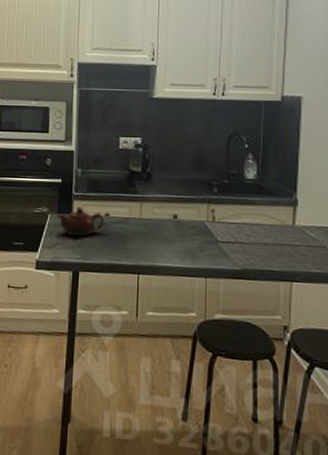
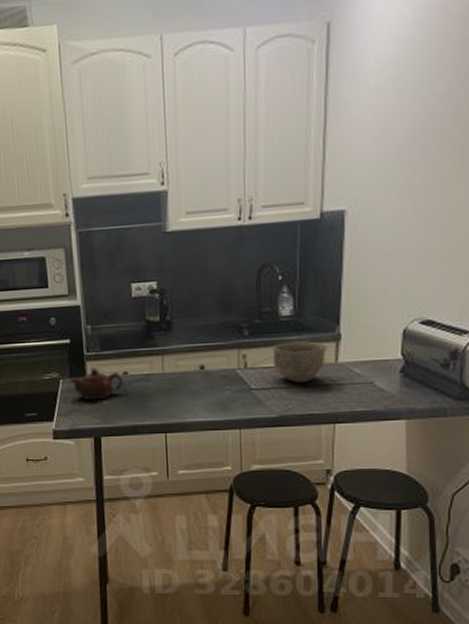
bowl: none [238,202,287,240] -> present [272,341,328,382]

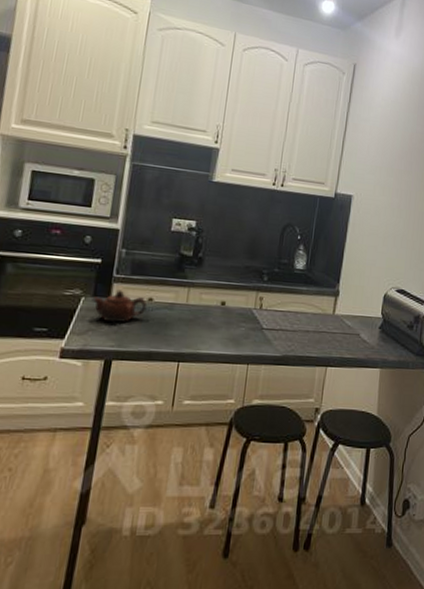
bowl: present [272,341,328,382] -> none [284,291,329,328]

